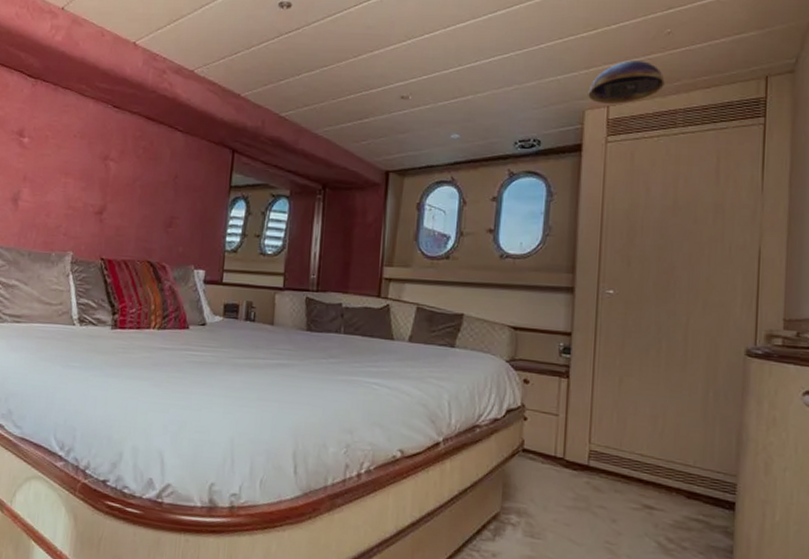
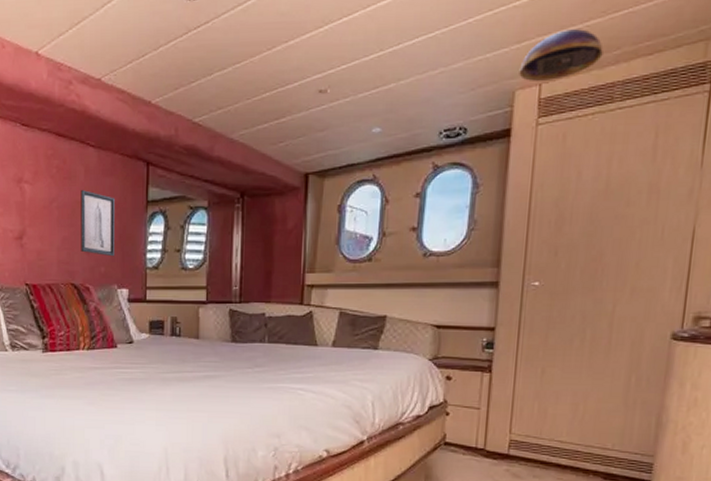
wall art: none [160,171,198,238] -> present [81,190,114,257]

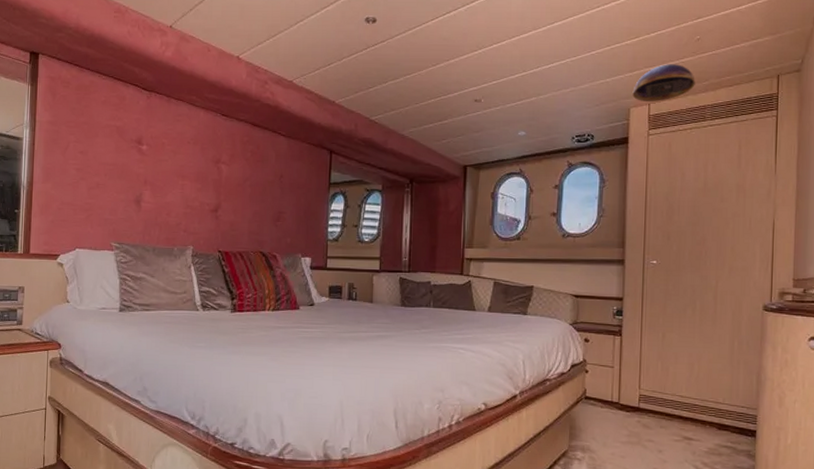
wall art: present [81,190,114,257] -> none [270,172,301,230]

